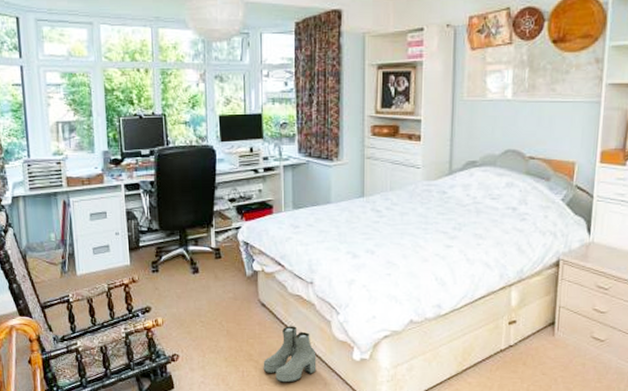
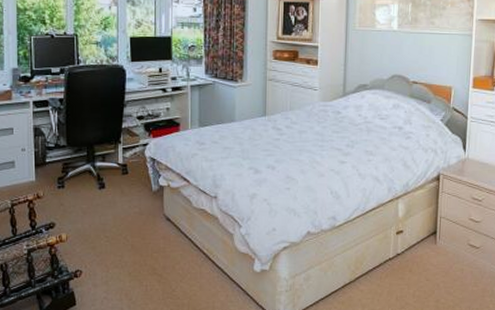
boots: present [263,326,317,383] -> none [167,239,219,296]

